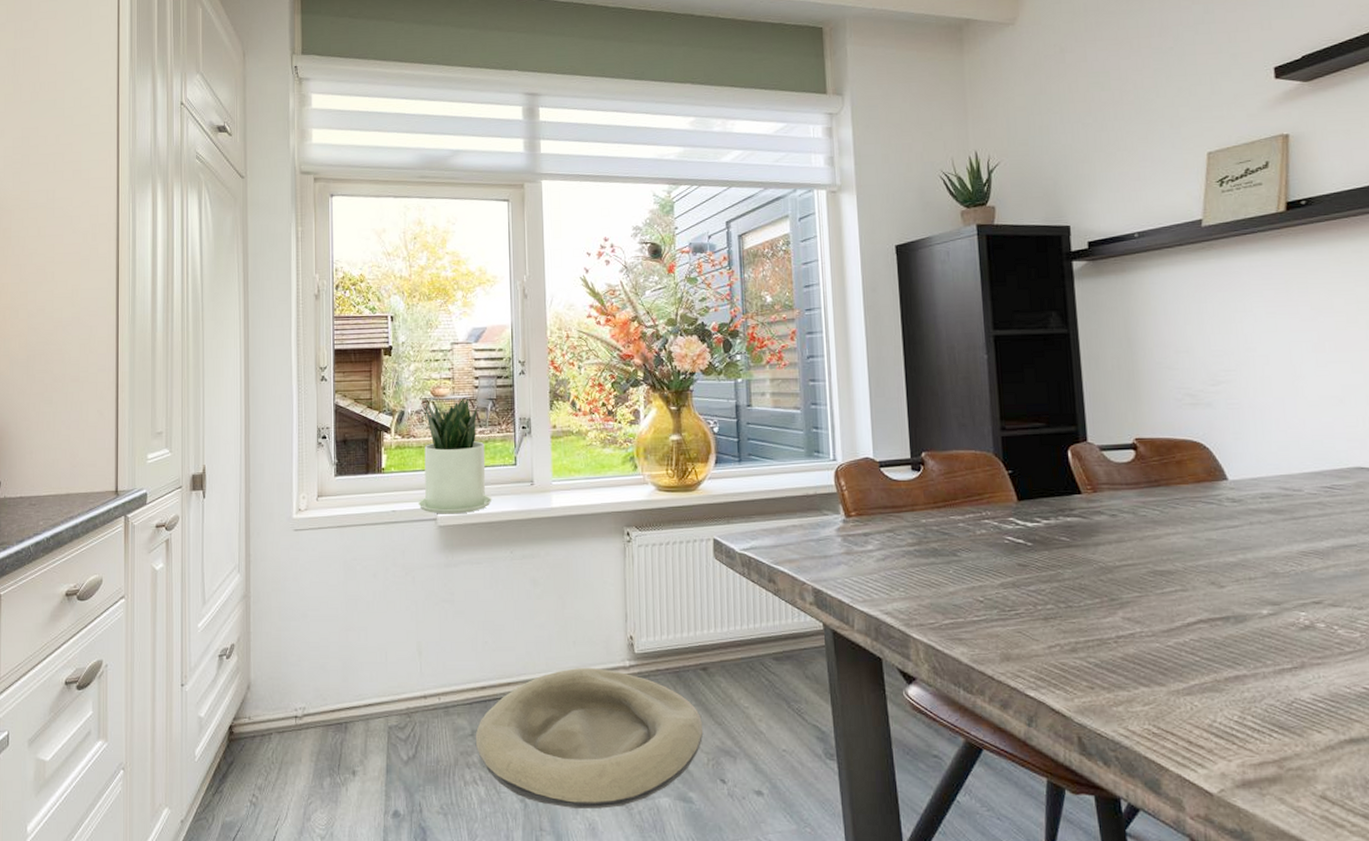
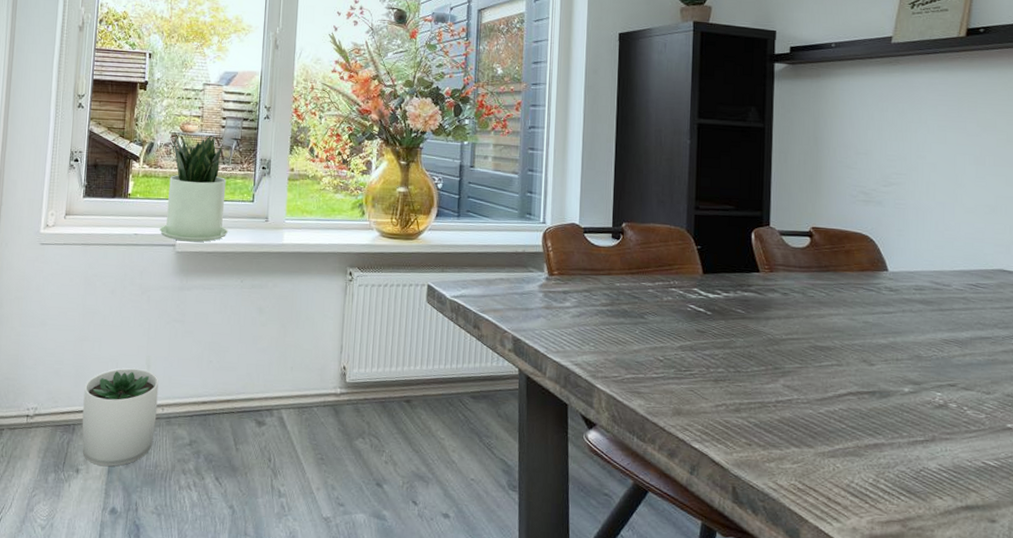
planter: none [354,657,433,766] -> present [82,368,159,467]
dog bed: present [475,667,703,810] -> none [192,391,401,520]

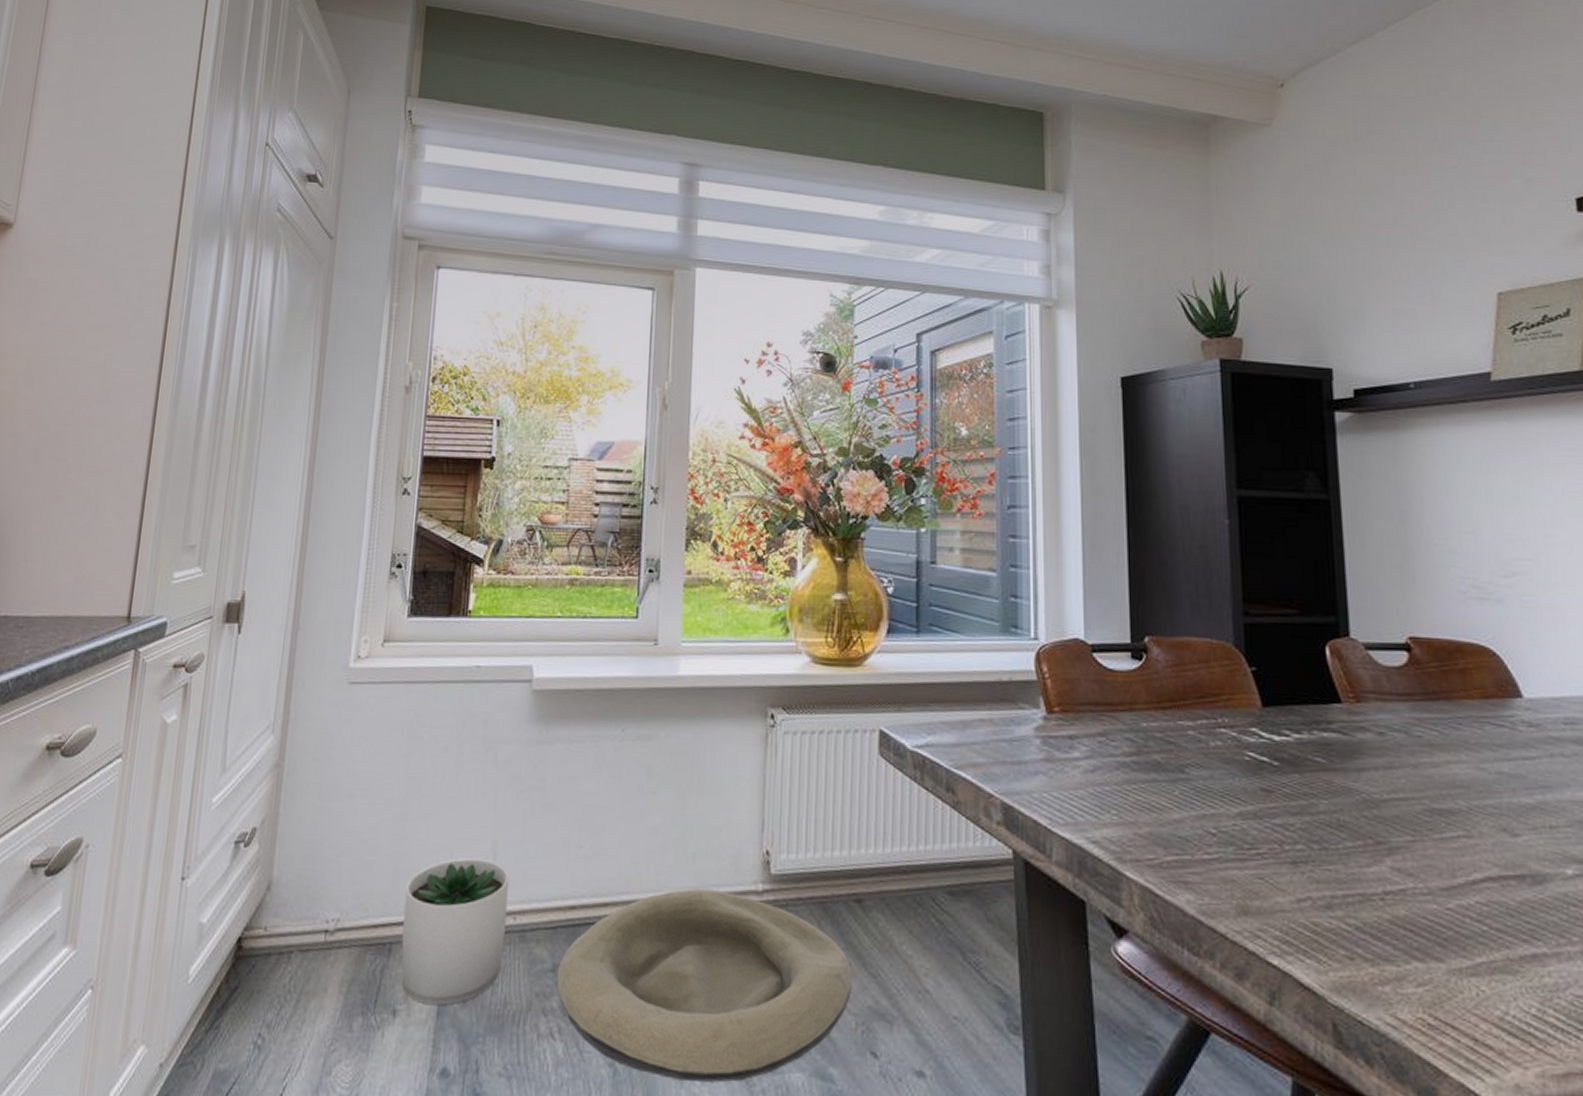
planter: present [159,135,229,242] -> none [510,528,604,676]
dog bed: none [192,391,401,520] -> present [556,888,851,1083]

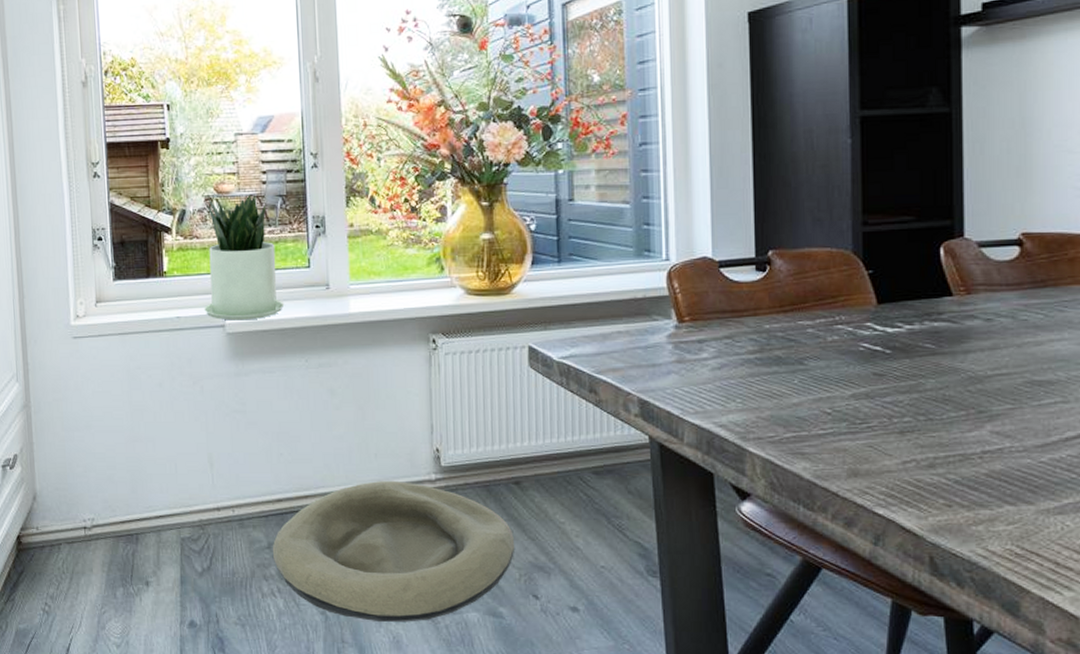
planter: present [401,858,510,1006] -> none [143,468,228,577]
planter: none [510,528,604,676] -> present [204,195,285,321]

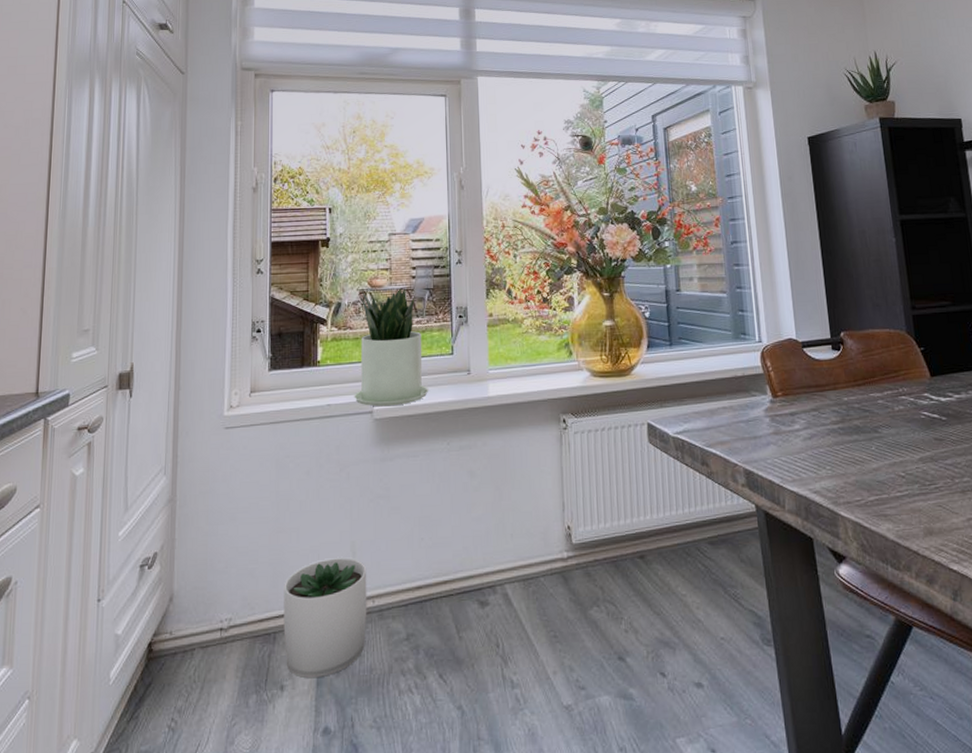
planter: none [143,468,228,577] -> present [283,557,367,679]
dog bed: present [272,480,514,623] -> none [410,560,642,714]

